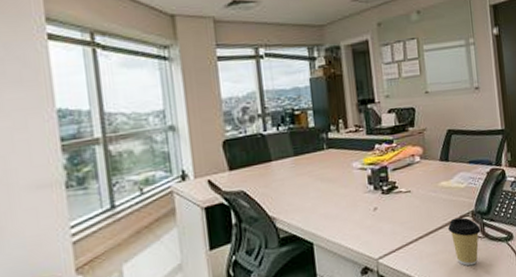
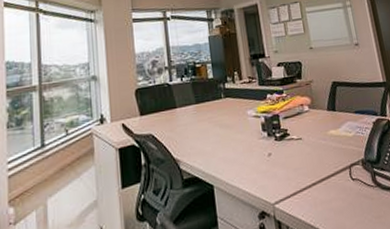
coffee cup: present [448,217,481,266] -> none [340,165,373,216]

